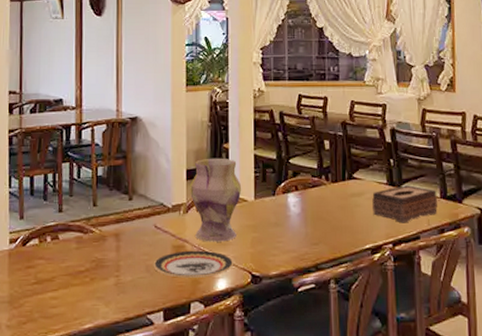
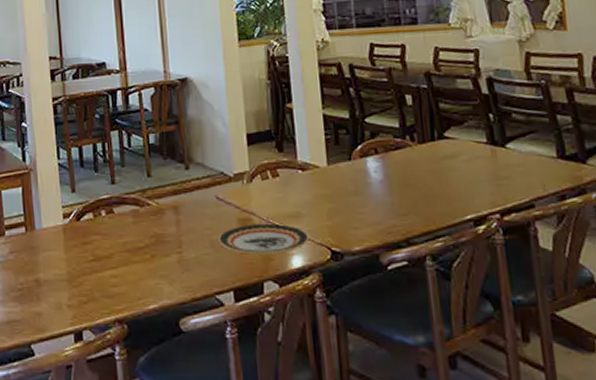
vase: present [190,158,242,242] -> none [252,119,312,214]
tissue box: present [372,185,438,223] -> none [469,144,555,189]

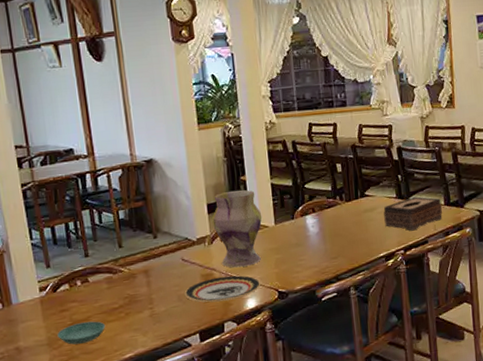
saucer: none [78,260,129,284] -> present [57,321,106,345]
vase: none [252,119,312,214] -> present [212,190,262,268]
tissue box: none [469,144,555,189] -> present [383,196,443,231]

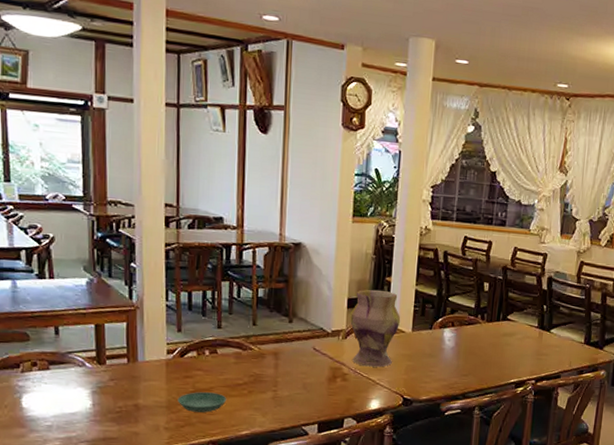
plate: present [184,275,261,303] -> none [310,372,388,397]
tissue box: present [383,196,443,231] -> none [521,329,582,363]

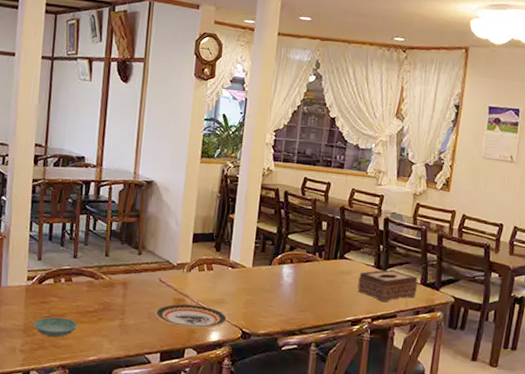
plate: none [310,372,388,397] -> present [155,304,228,329]
vase: present [350,289,401,367] -> none [194,225,242,301]
tissue box: none [521,329,582,363] -> present [357,269,418,303]

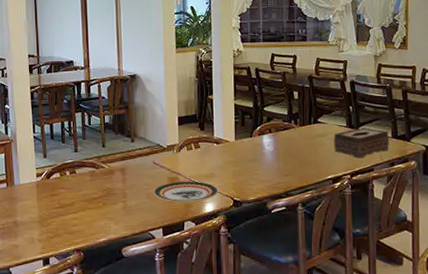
saucer: present [33,317,78,337] -> none [47,207,86,225]

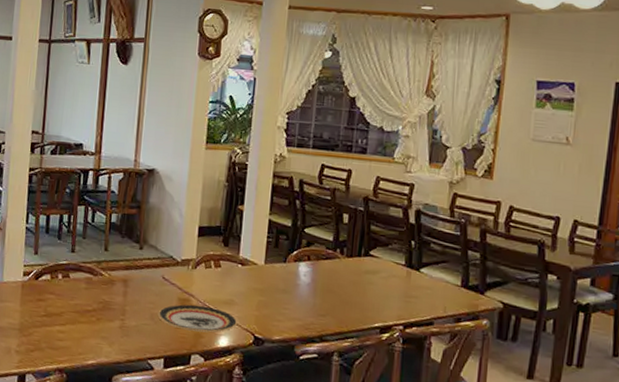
tissue box: present [334,127,390,158] -> none [386,269,459,307]

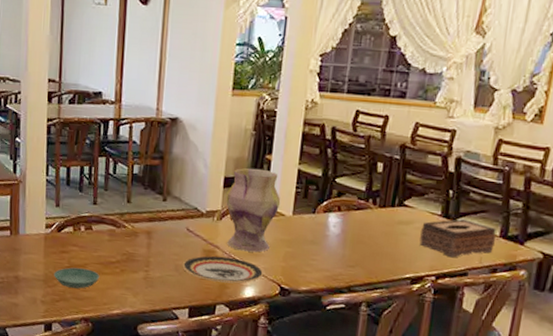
saucer: none [29,316,76,338] -> present [54,267,100,289]
vase: none [200,217,253,302] -> present [226,168,281,253]
tissue box: none [386,269,459,307] -> present [419,219,497,258]

